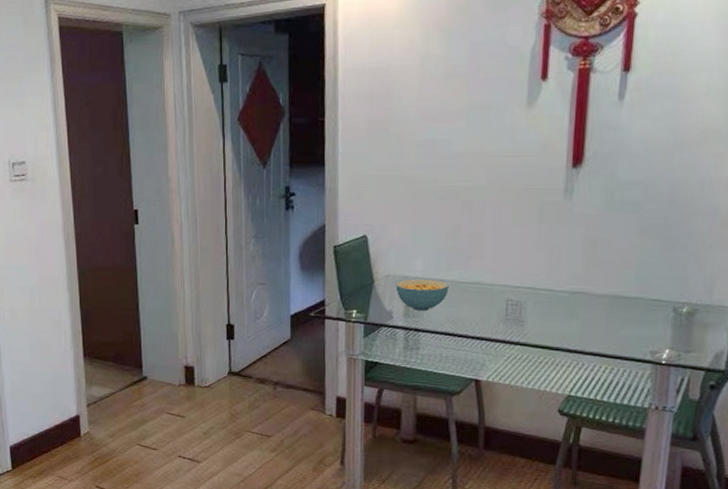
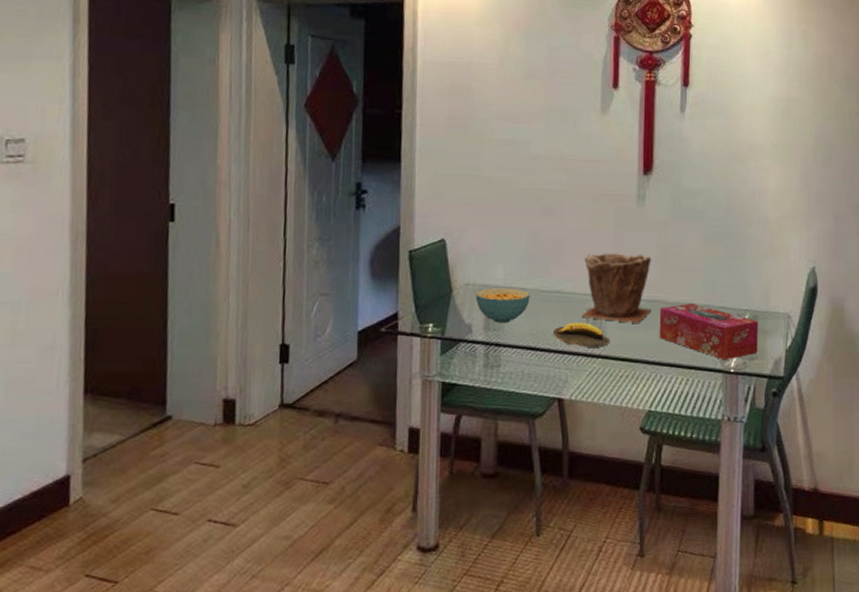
banana: none [470,312,530,336] -> present [552,323,610,349]
plant pot: none [500,246,578,314] -> present [581,253,652,323]
tissue box: none [582,295,698,352] -> present [659,303,758,361]

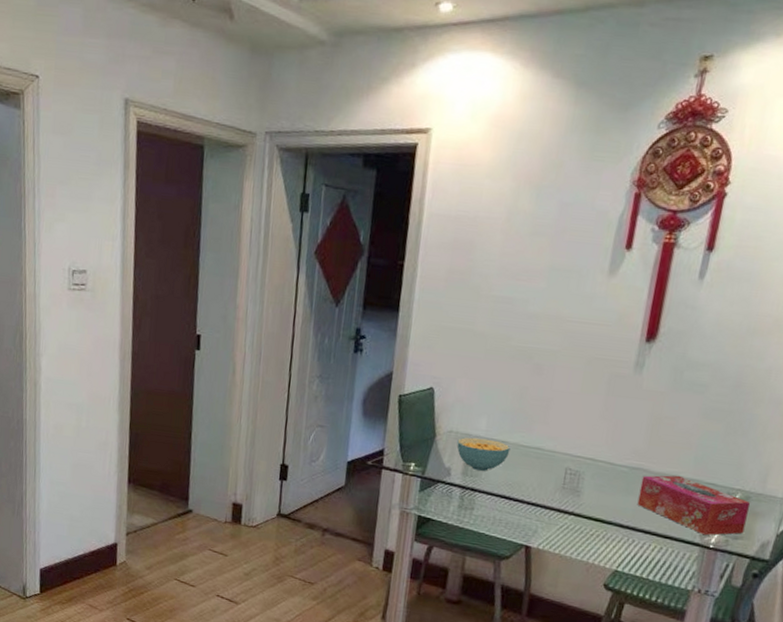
banana: present [552,323,610,349] -> none [528,479,586,505]
plant pot: present [581,253,652,323] -> none [559,415,641,488]

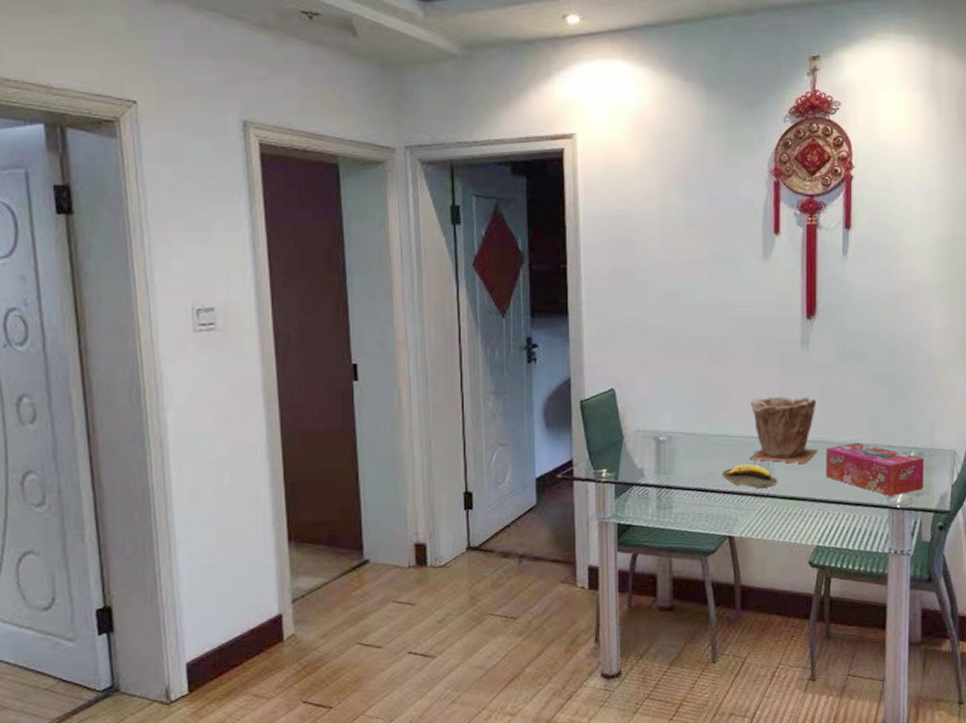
cereal bowl: present [456,437,510,471] -> none [646,433,699,467]
banana: none [528,479,586,505] -> present [721,464,778,489]
plant pot: none [559,415,641,488] -> present [749,396,818,464]

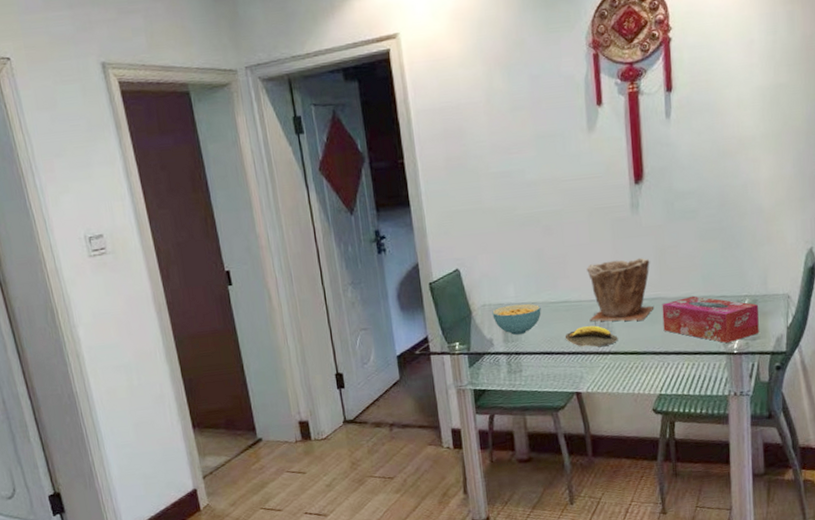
cereal bowl: none [646,433,699,467] -> present [492,303,541,335]

